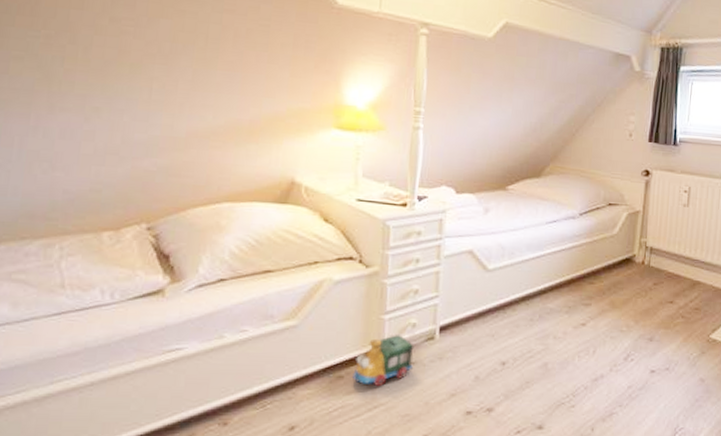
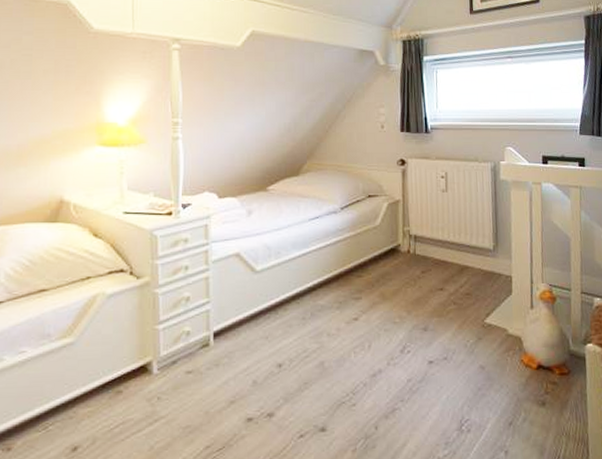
toy train: present [353,335,415,387] -> none [132,344,190,400]

